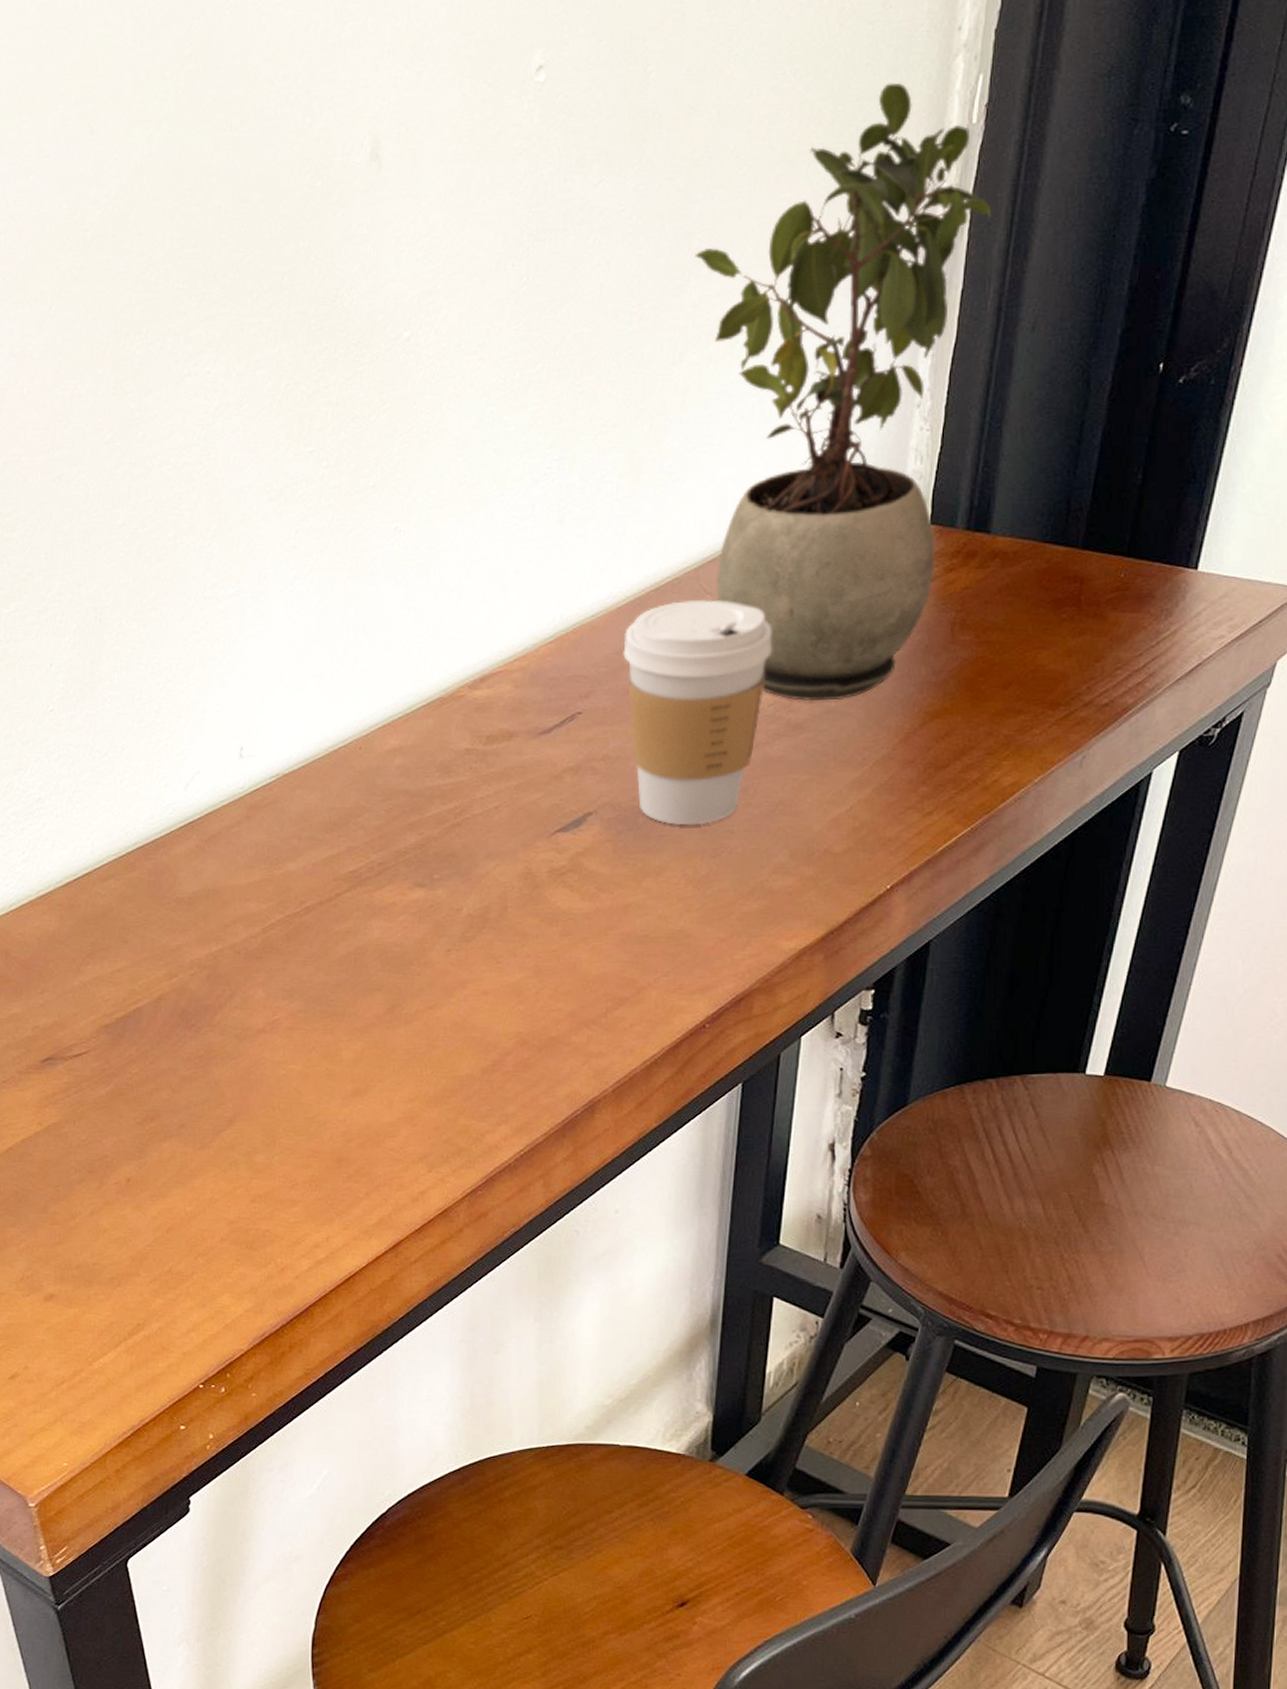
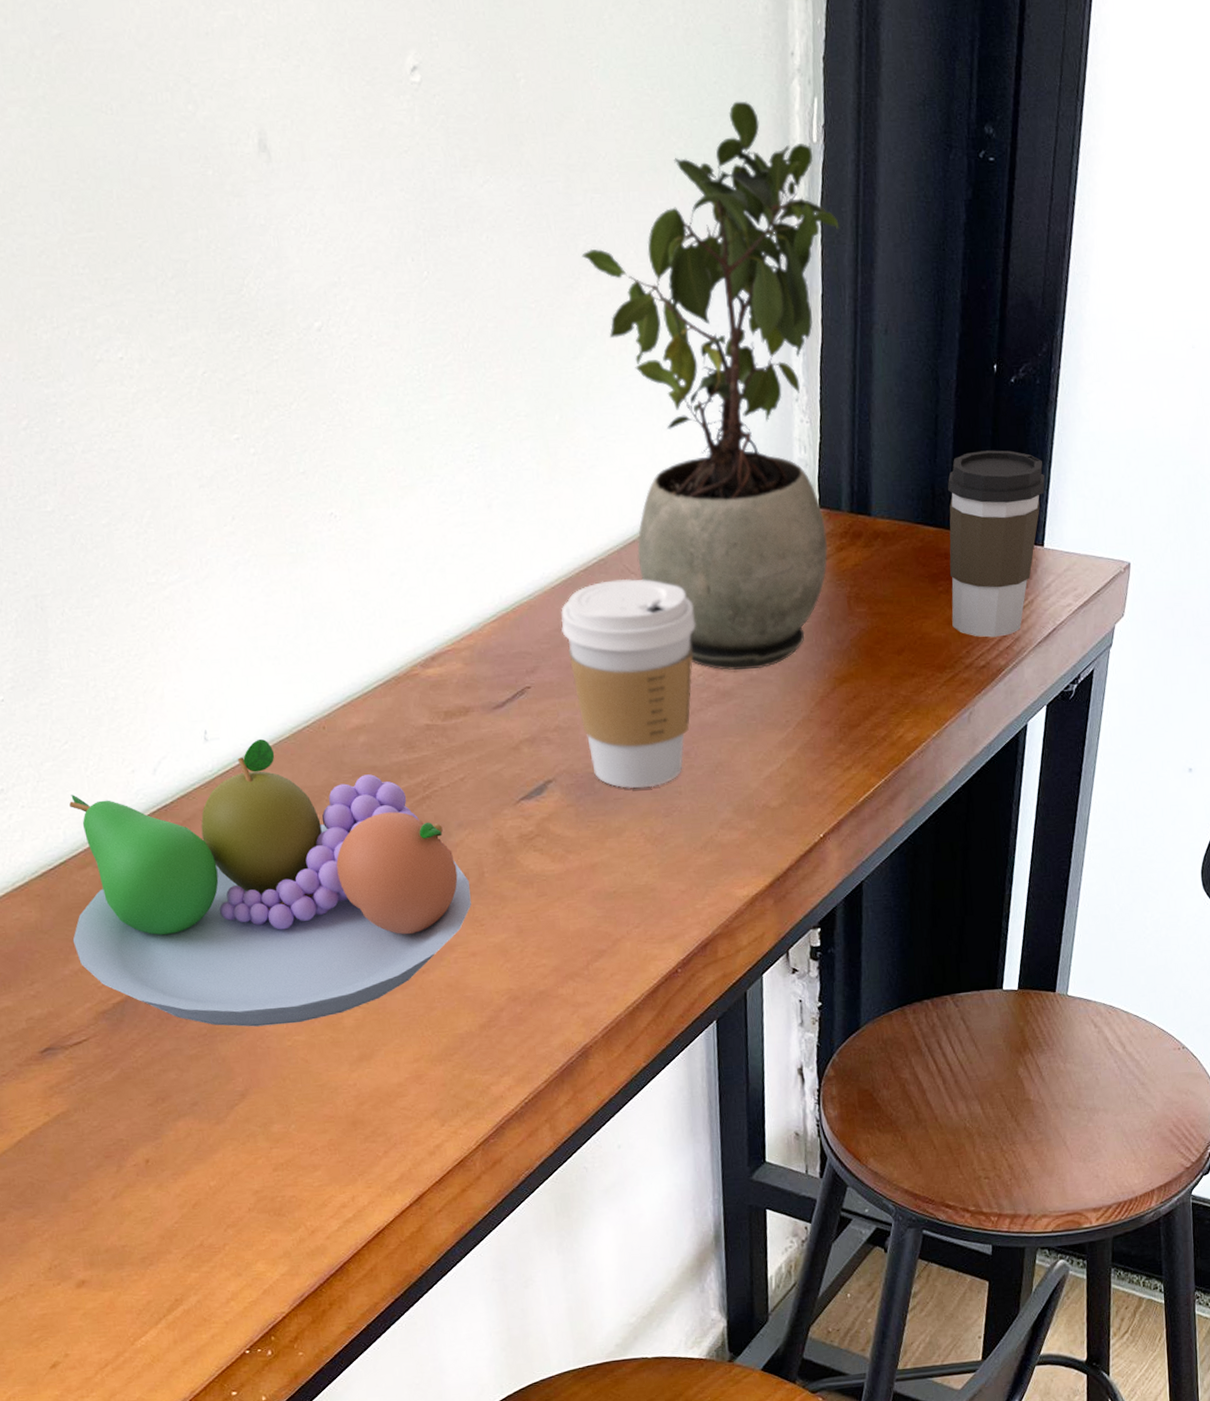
fruit bowl: none [86,757,490,1052] -> present [69,738,471,1027]
coffee cup: none [1073,459,1209,672] -> present [947,450,1045,638]

